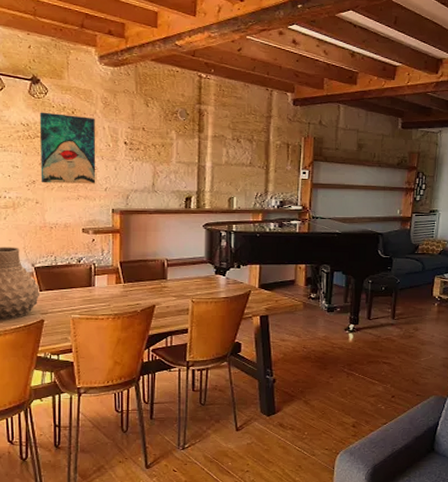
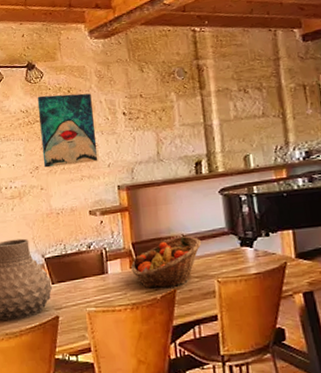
fruit basket: none [117,260,182,304] -> present [131,235,201,289]

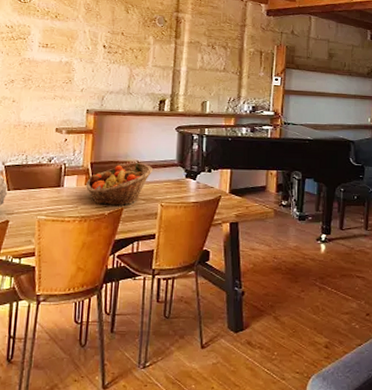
wall art: present [37,93,98,168] -> none [19,15,77,85]

